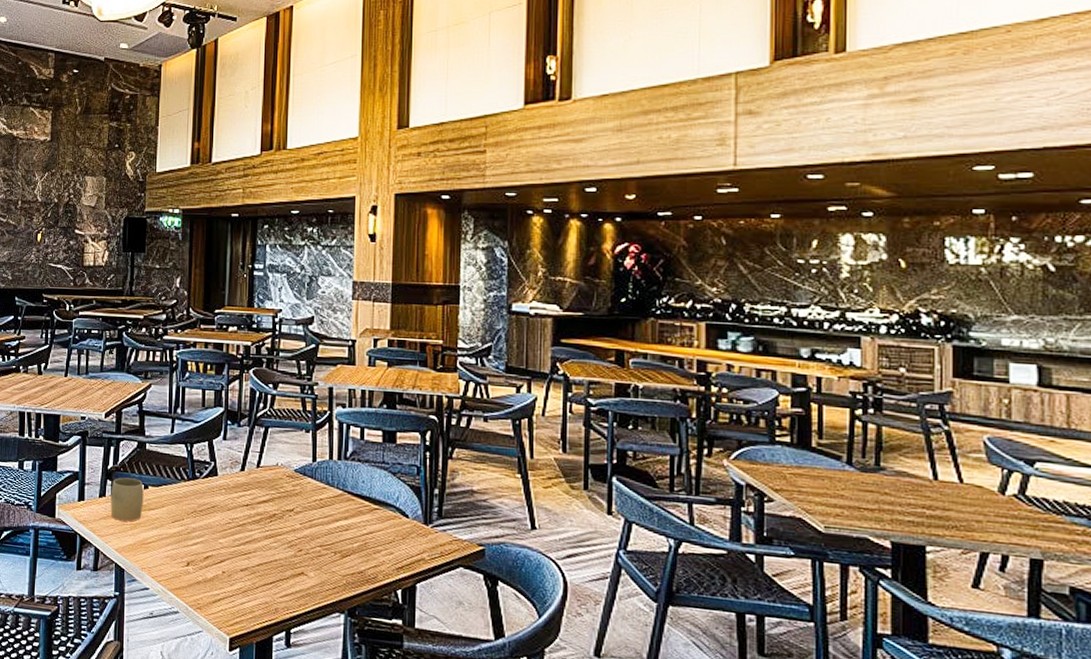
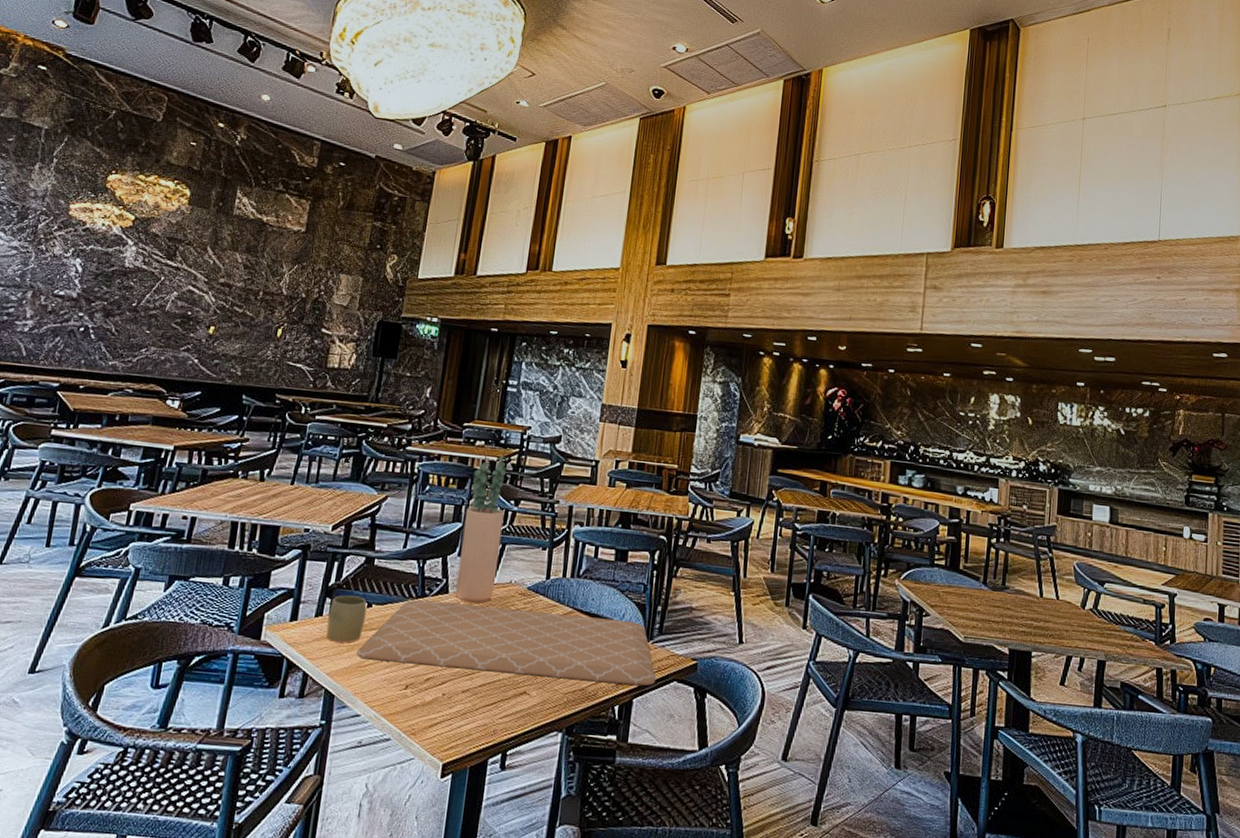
placemat: none [139,482,440,572] -> present [356,599,656,687]
vase: none [224,333,264,485] -> present [455,449,508,603]

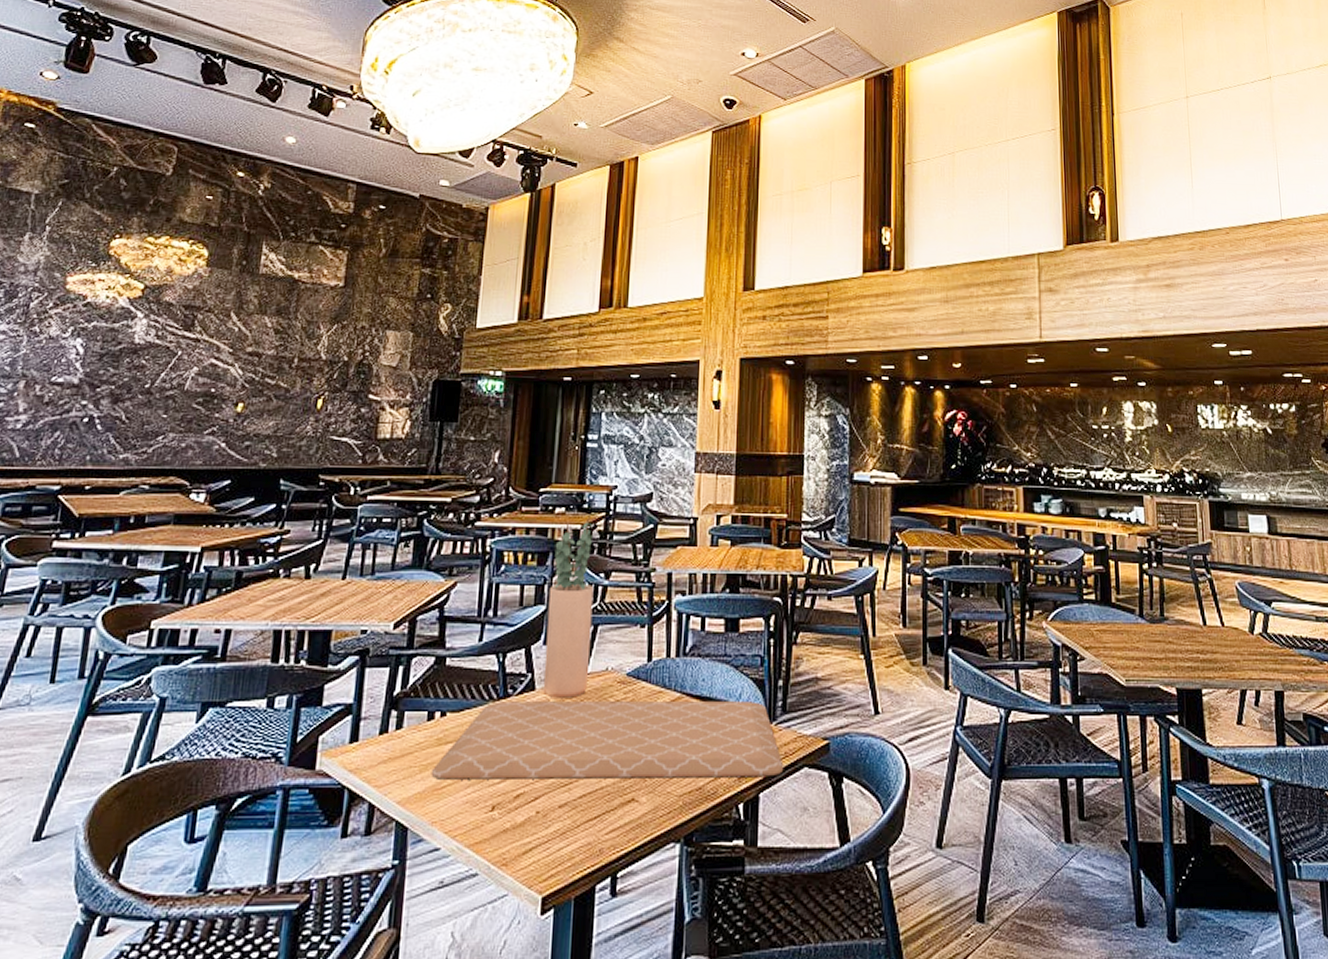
mug: present [326,595,367,643] -> none [393,705,440,763]

